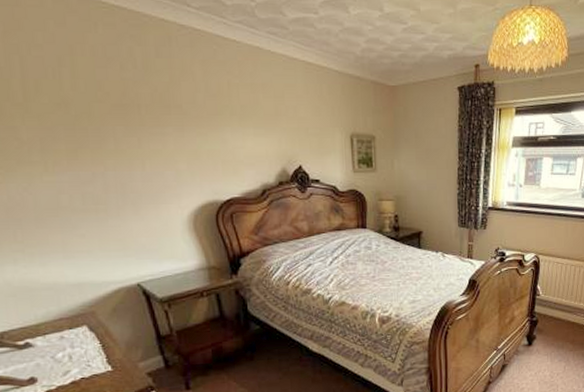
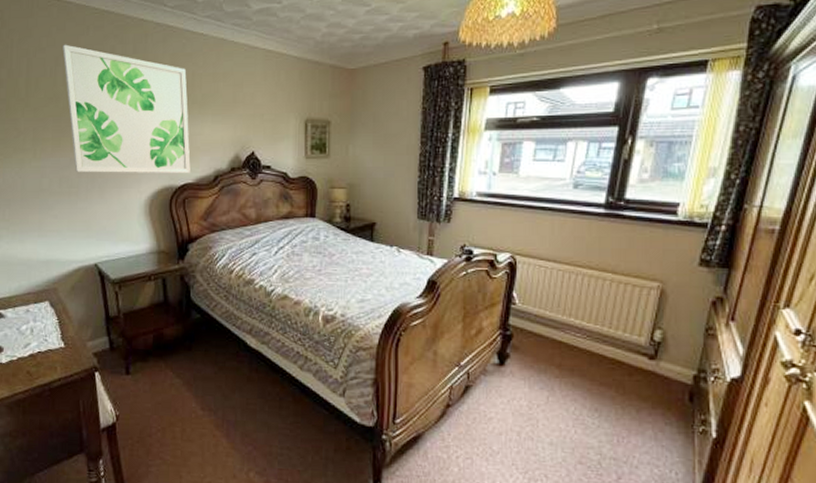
wall art: none [65,41,236,188] -> present [62,44,191,173]

